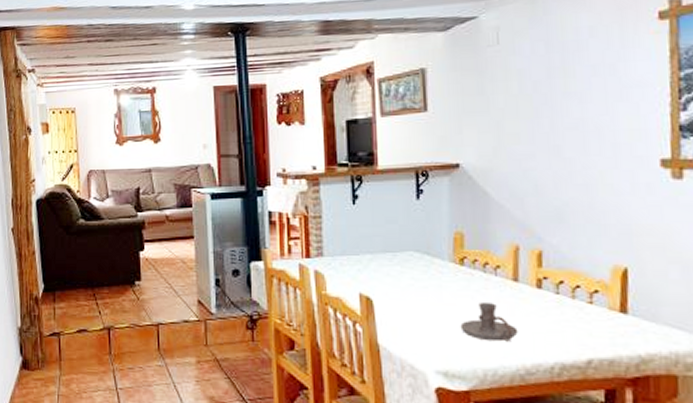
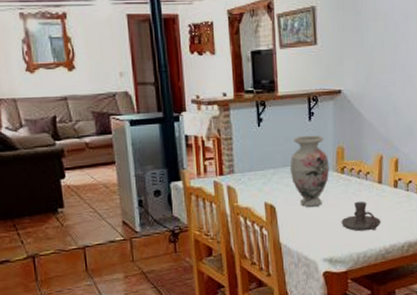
vase: none [391,216,445,303] -> present [289,135,330,207]

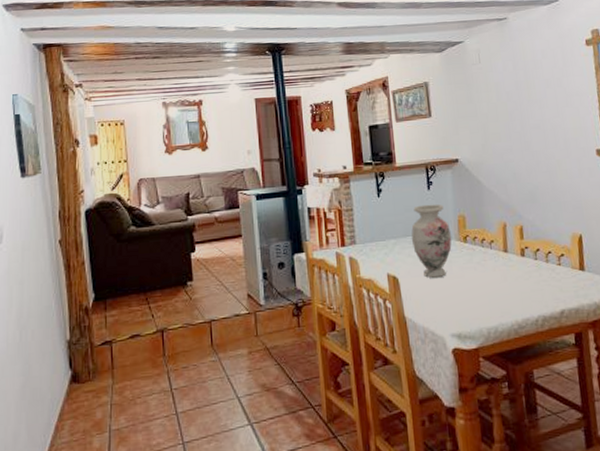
candle holder: present [341,201,381,232] -> none [467,271,511,304]

